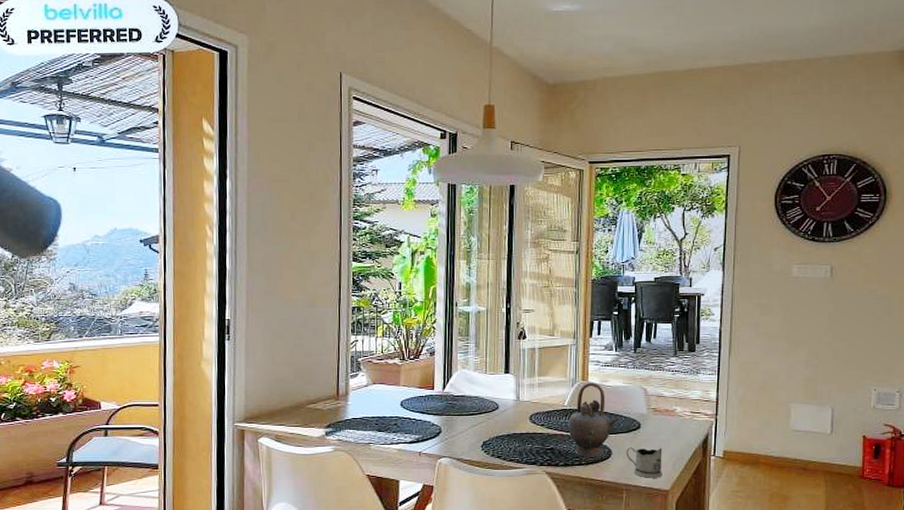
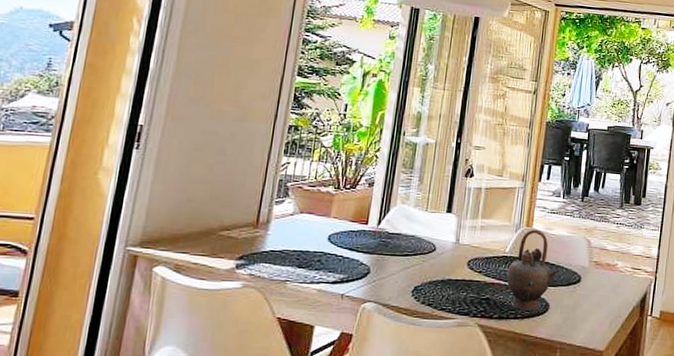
tea glass holder: present [626,447,662,478] -> none [563,302,601,337]

